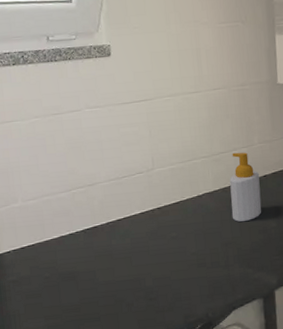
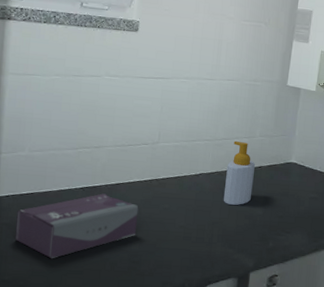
tissue box: none [21,232,148,310] -> present [15,193,139,259]

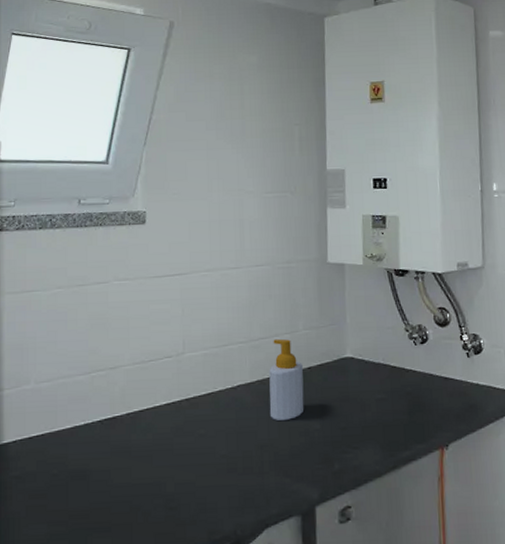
tissue box: present [15,193,139,259] -> none [27,425,170,516]

